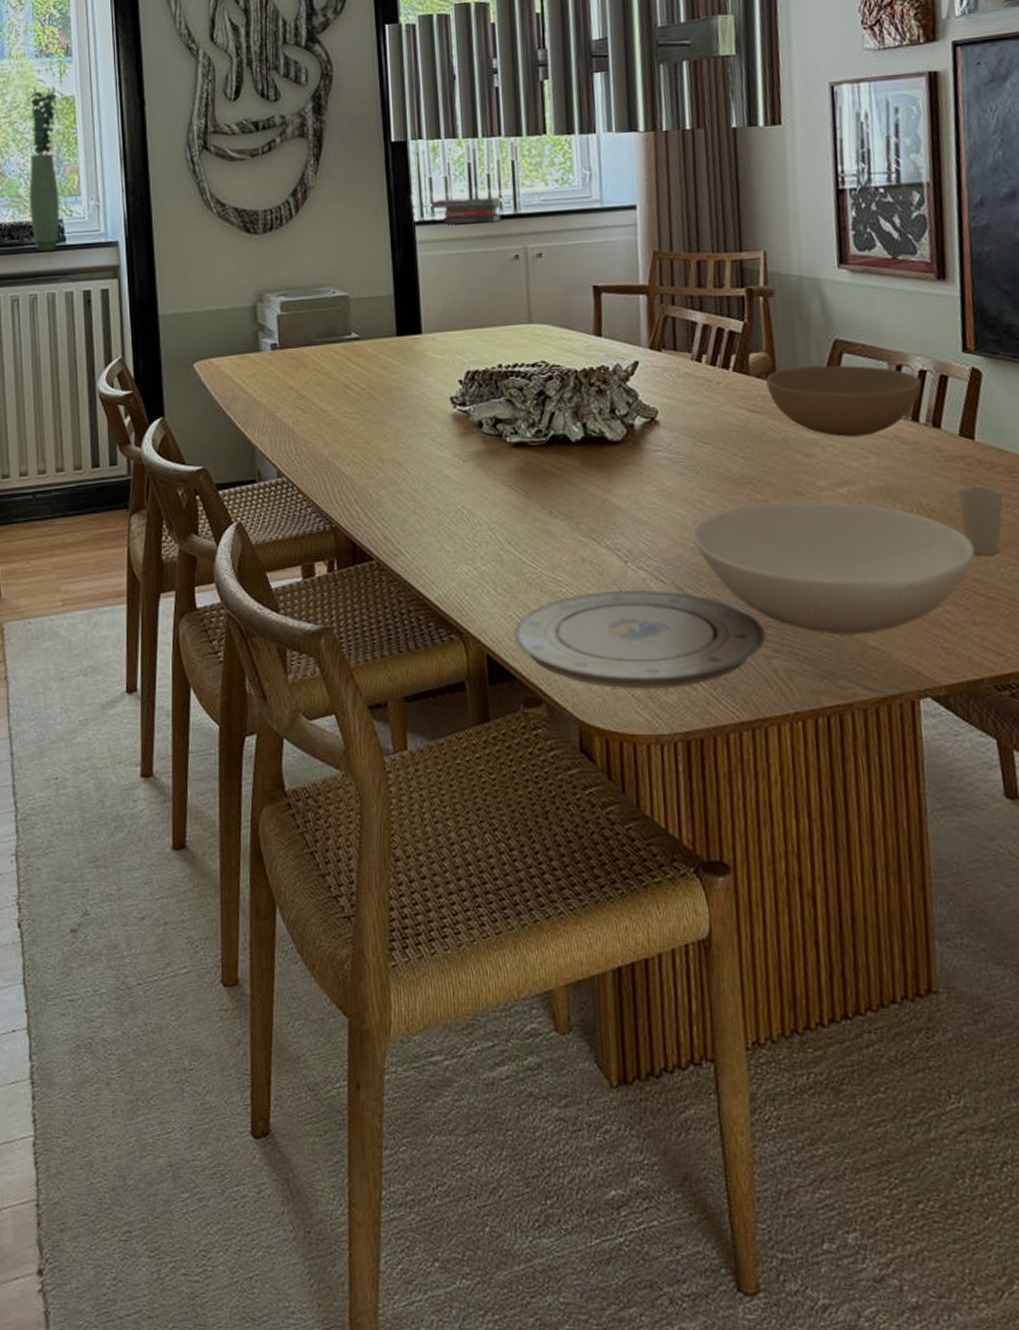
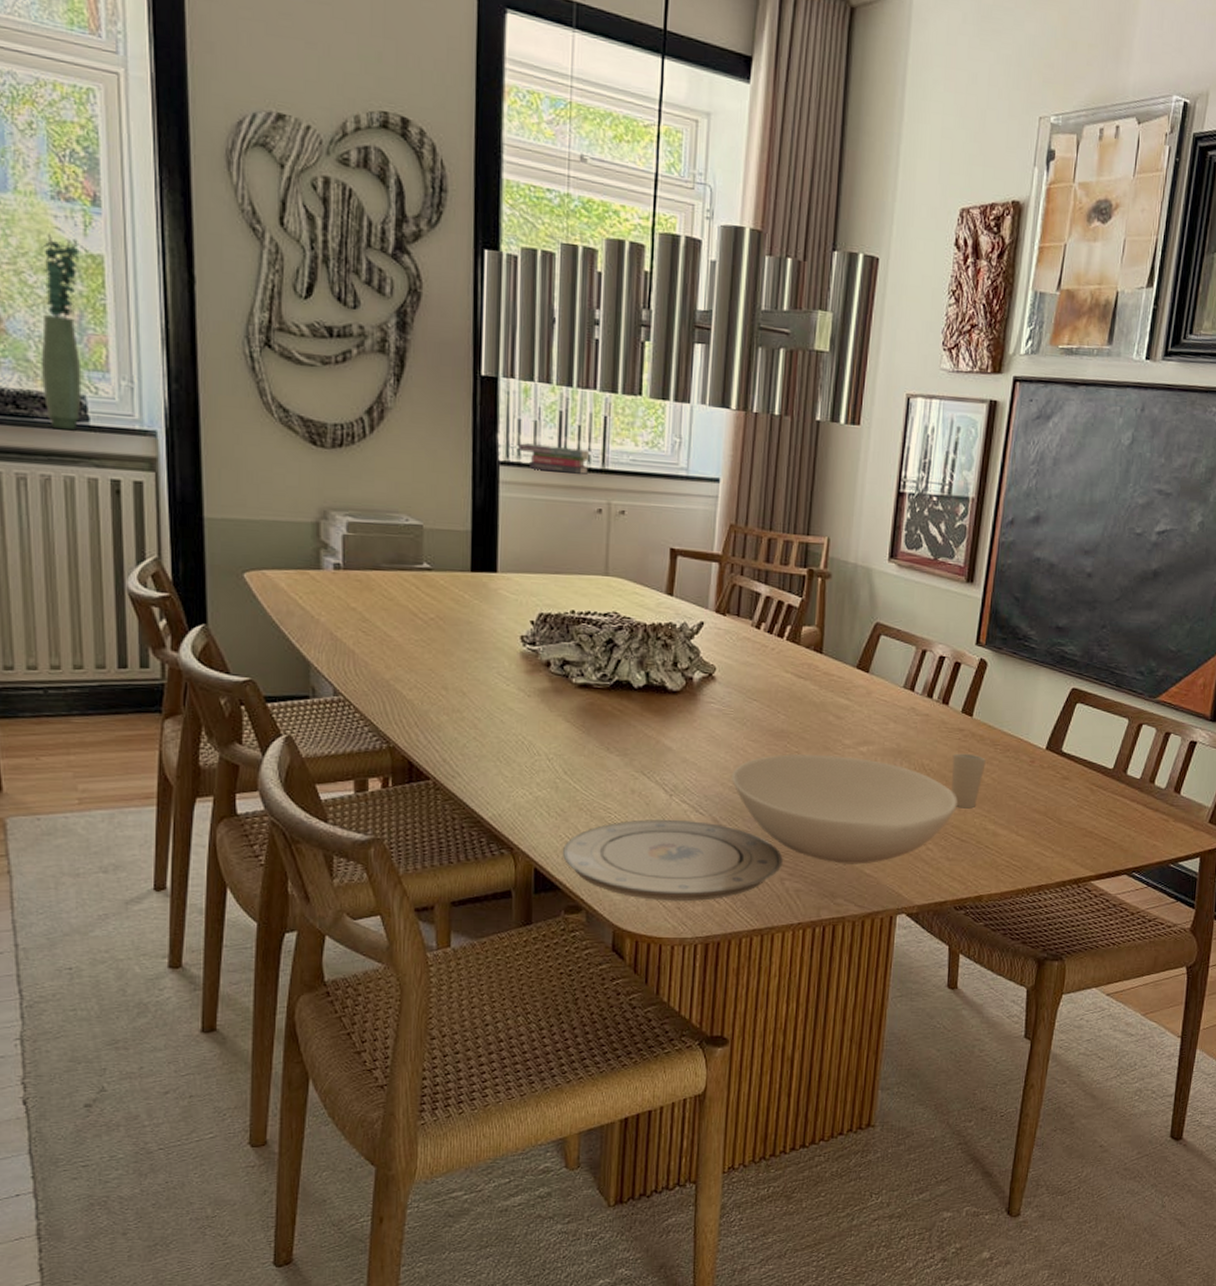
bowl: present [766,365,922,437] -> none [813,642,940,706]

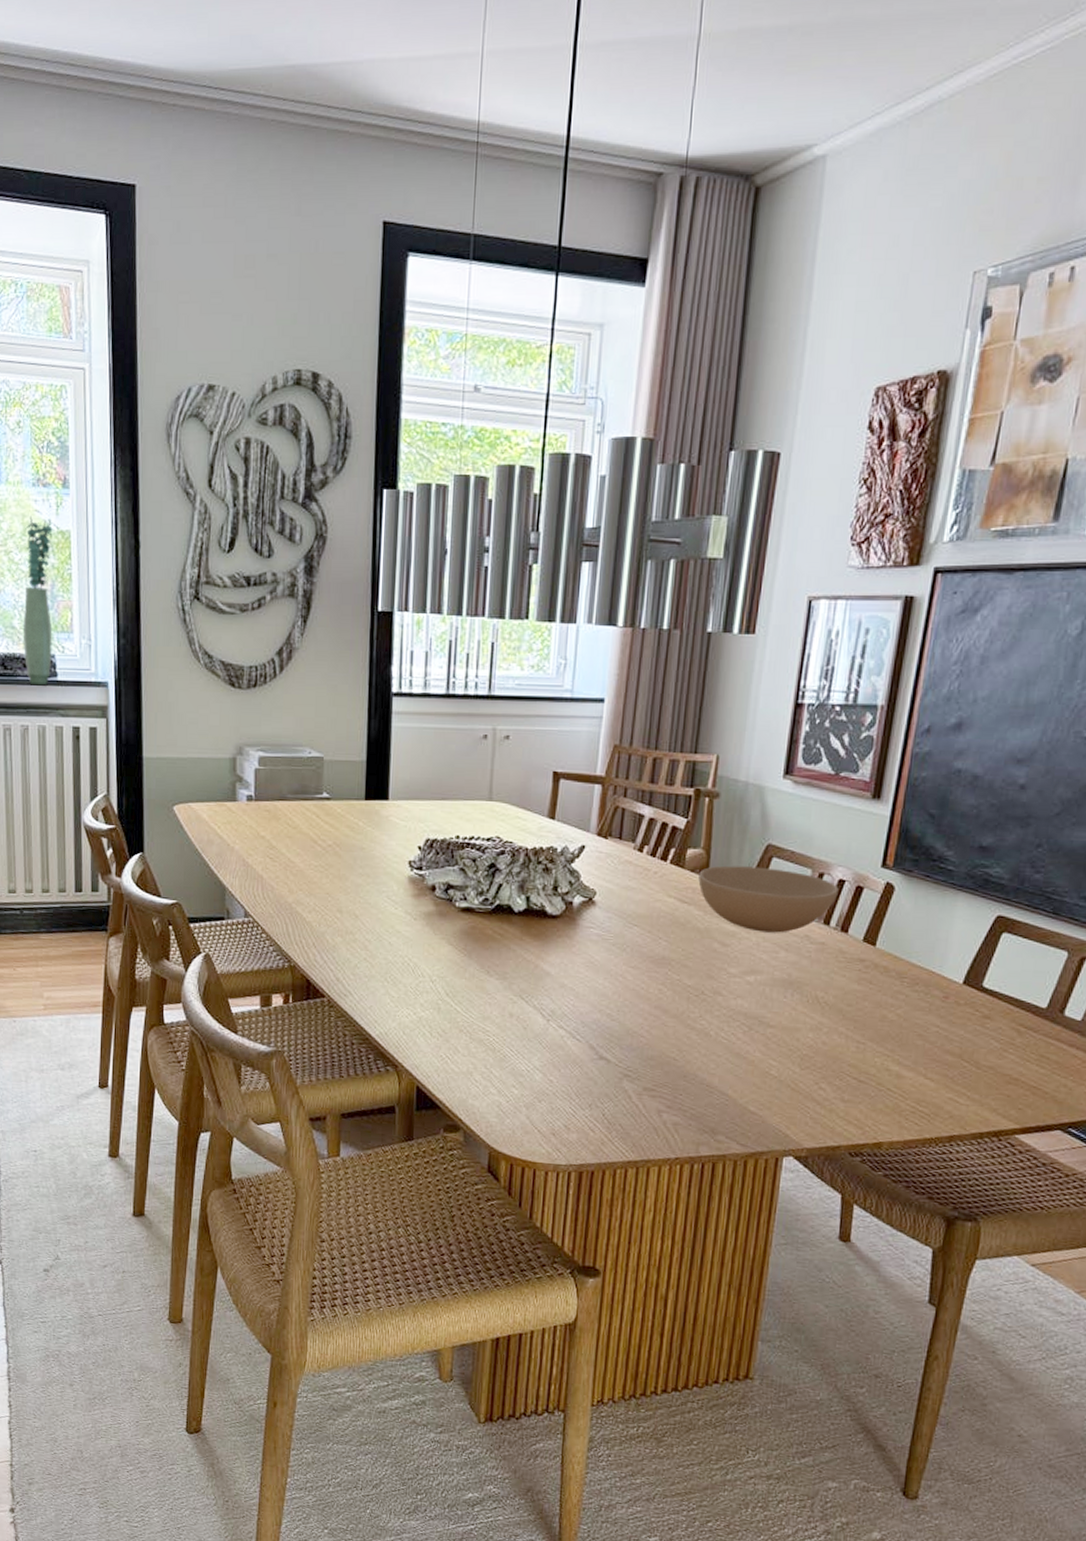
books: present [518,443,590,475] -> none [410,674,477,702]
plate: present [563,819,783,901] -> none [443,1043,661,1128]
bowl: present [732,754,958,865] -> none [610,982,856,1101]
bowl: none [813,642,940,706] -> present [698,865,839,933]
cup: present [951,753,986,809] -> none [849,986,890,1047]

